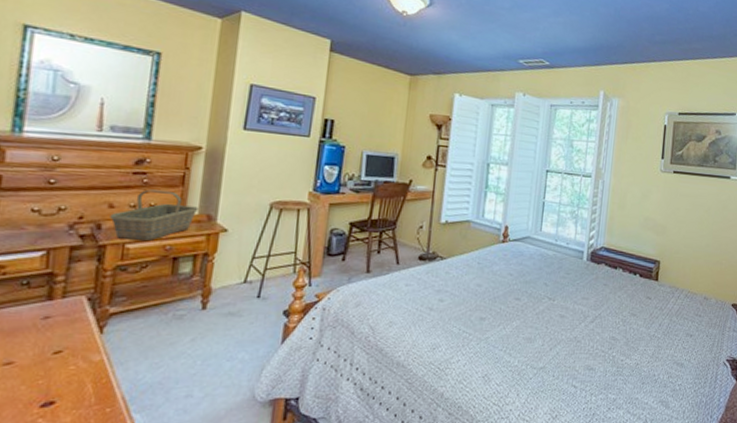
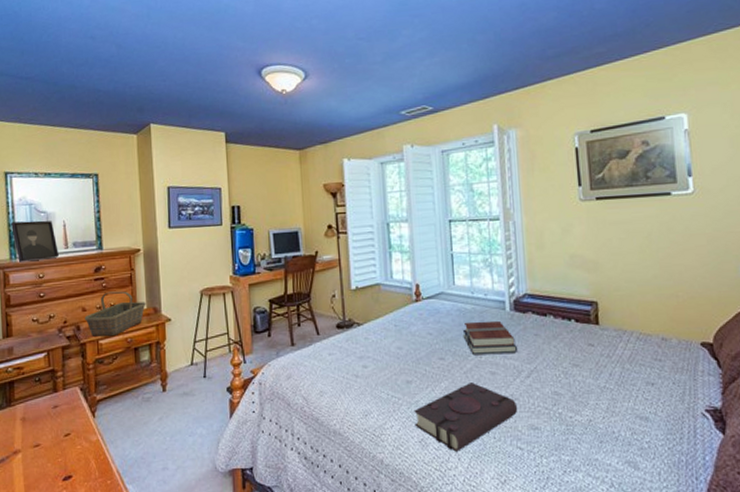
picture frame: none [21,87,88,140] -> present [11,220,59,262]
book: none [481,324,579,388] -> present [414,383,518,452]
books: none [541,266,588,299] -> present [462,321,518,354]

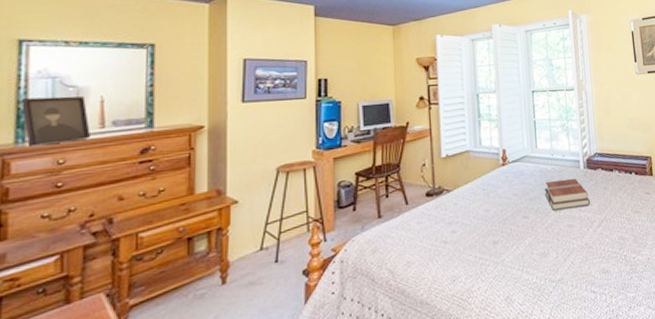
basket: present [84,291,146,337] -> none [120,173,207,230]
book: present [414,383,518,452] -> none [500,236,592,304]

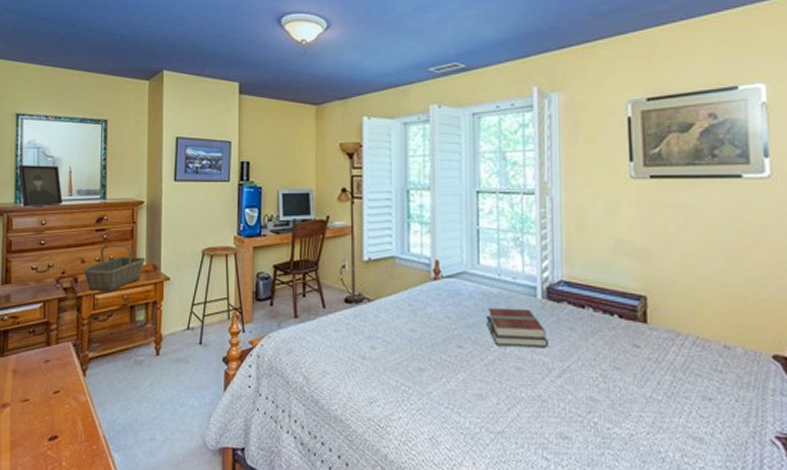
basket: none [120,173,207,230] -> present [83,244,146,292]

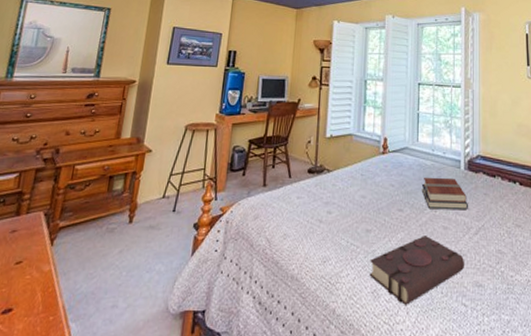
picture frame: present [19,165,62,207] -> none [13,43,57,82]
basket: present [83,244,146,292] -> none [66,118,131,163]
book: none [425,377,546,455] -> present [369,236,465,305]

